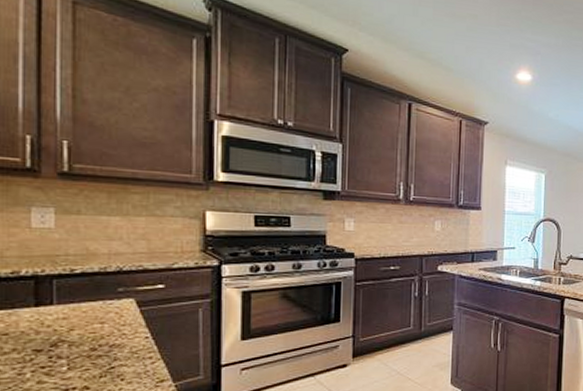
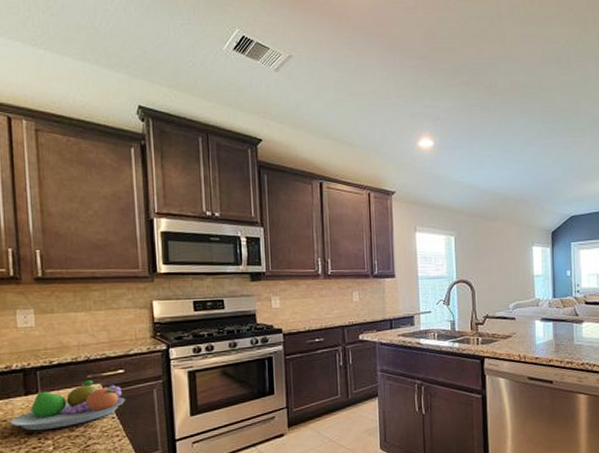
fruit bowl: none [14,293,164,348] -> present [11,379,126,431]

